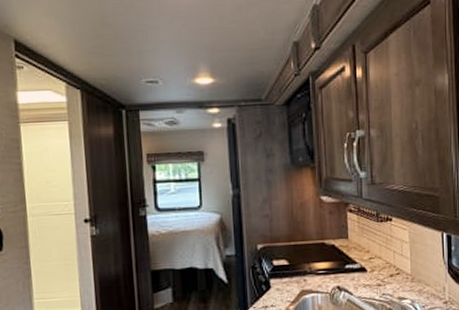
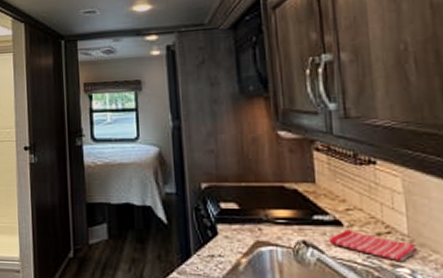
dish towel: none [356,274,417,295] -> present [329,230,419,261]

